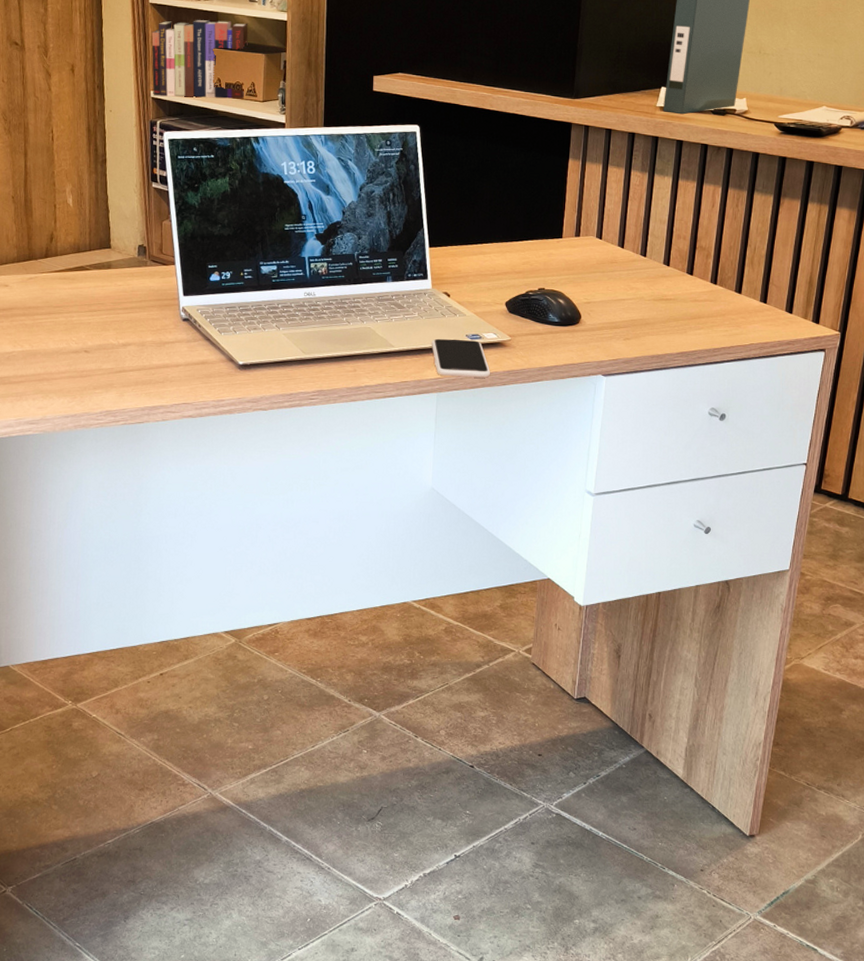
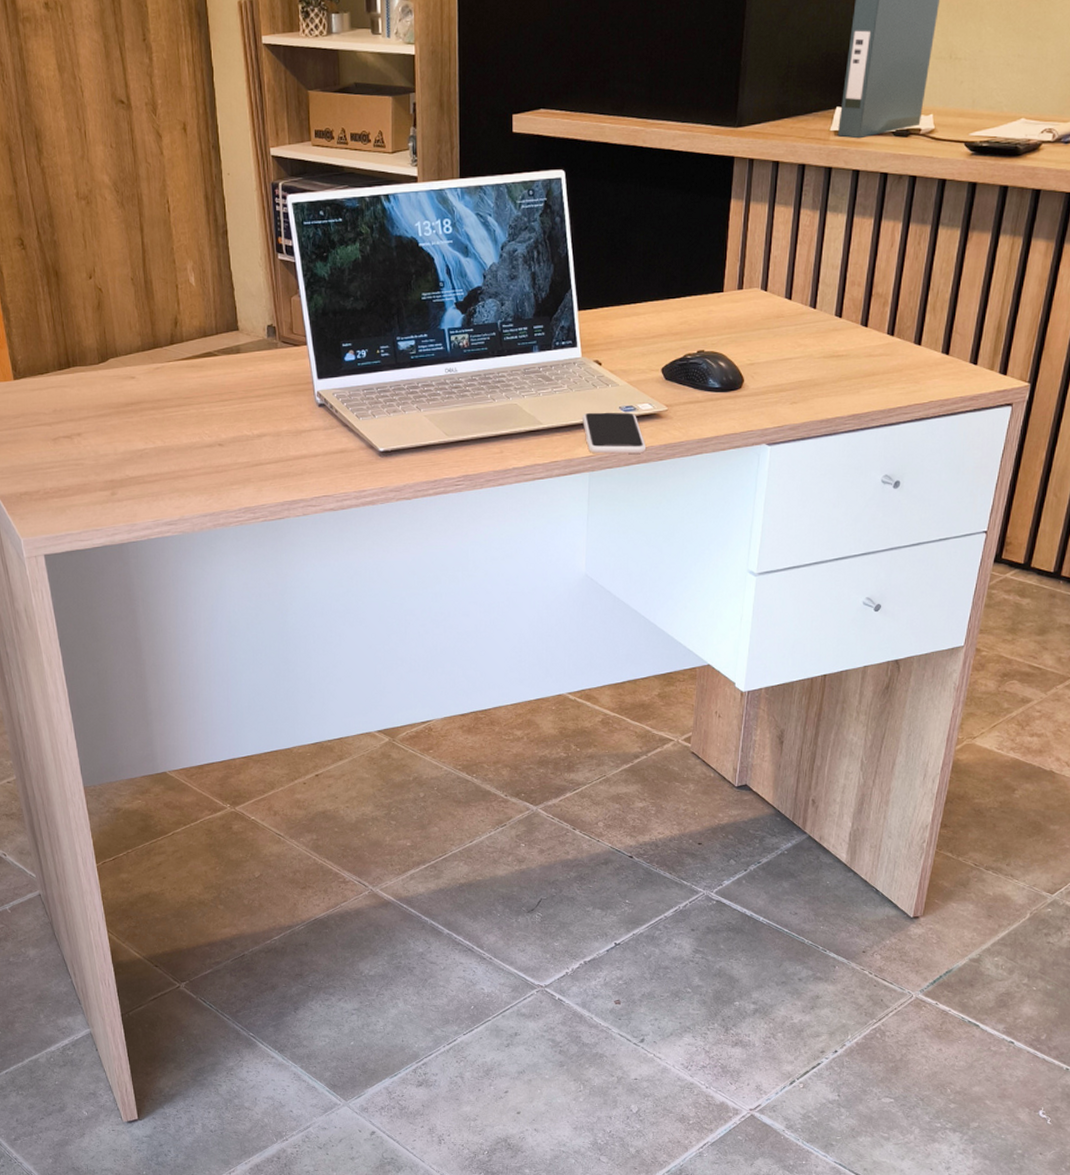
books: present [151,19,248,99] -> none [267,59,374,154]

